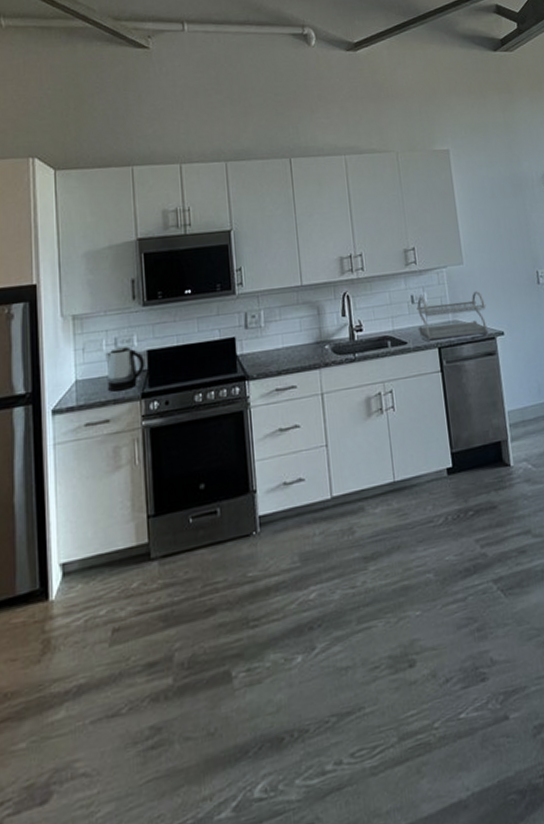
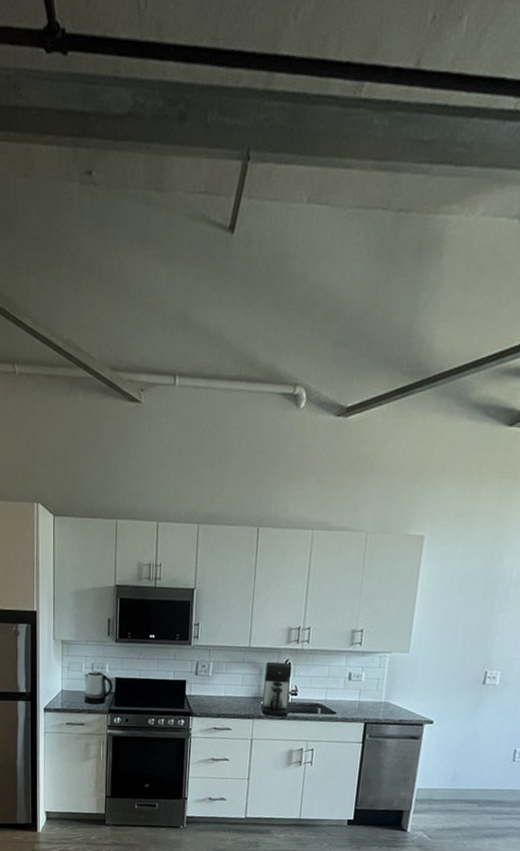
coffee maker: none [323,296,357,361] -> present [261,661,292,716]
dish rack: present [416,291,488,343] -> none [348,676,423,721]

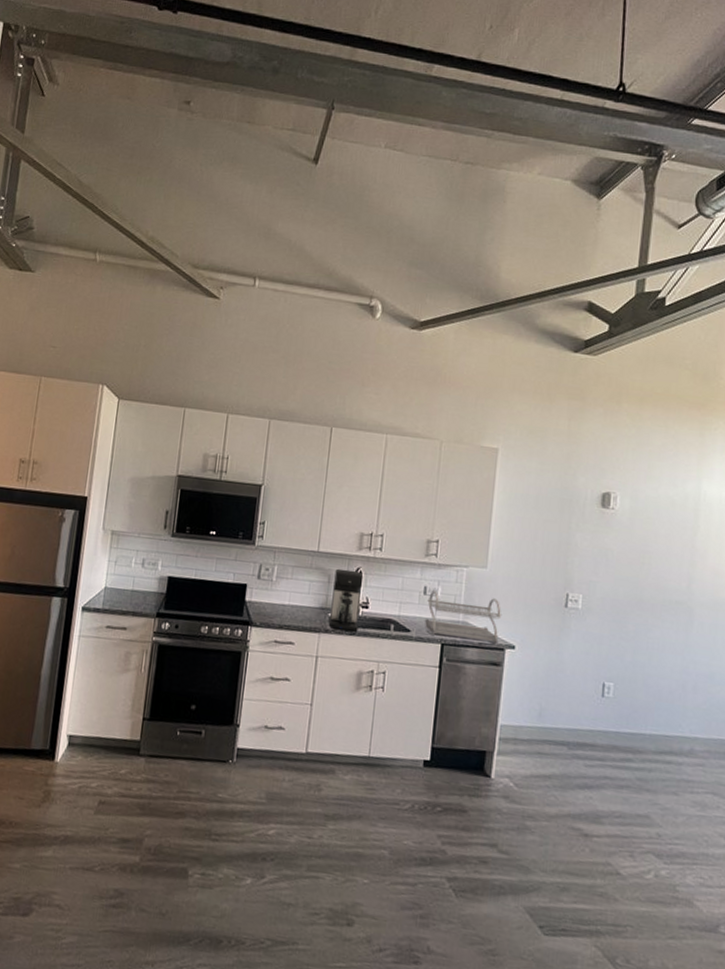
kettle: present [83,671,113,705] -> none [129,567,165,606]
dish rack: none [348,676,423,721] -> present [424,590,502,645]

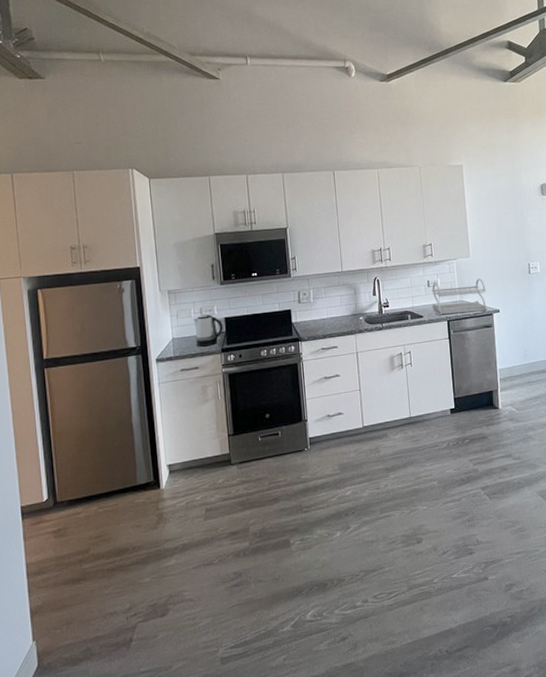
kettle: none [129,567,165,606] -> present [193,314,223,347]
coffee maker: present [328,568,364,632] -> none [358,280,384,329]

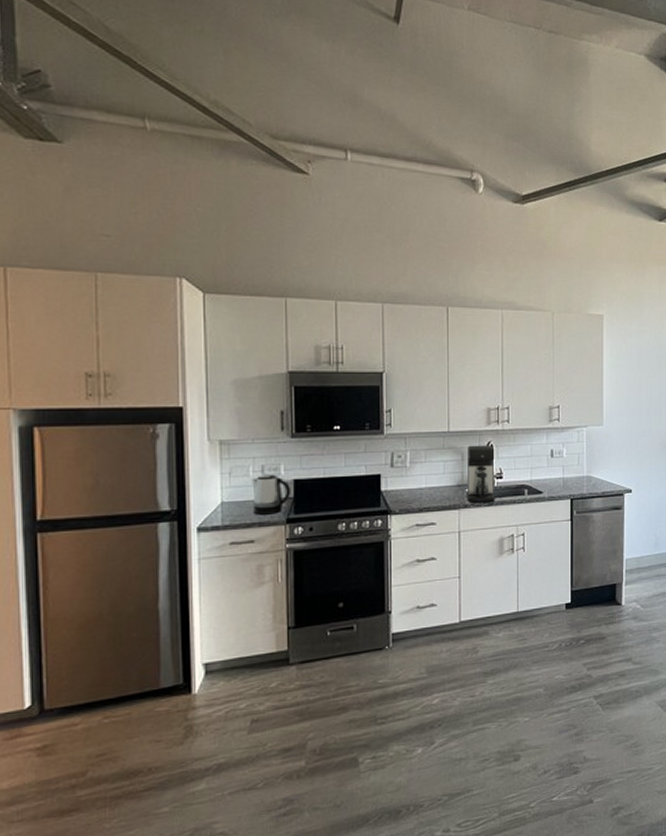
coffee maker: none [358,280,384,329] -> present [466,445,495,503]
dish rack: present [431,278,487,317] -> none [554,451,619,494]

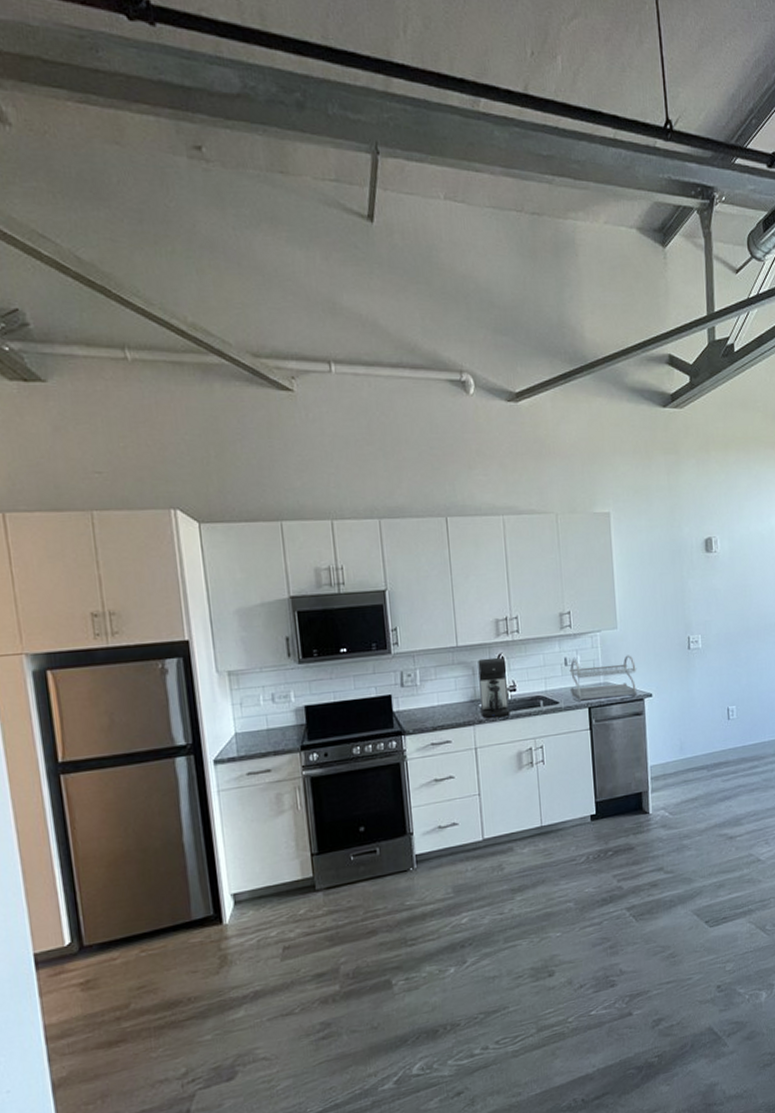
kettle: present [252,474,290,515] -> none [263,702,303,744]
dish rack: none [554,451,619,494] -> present [569,655,637,703]

